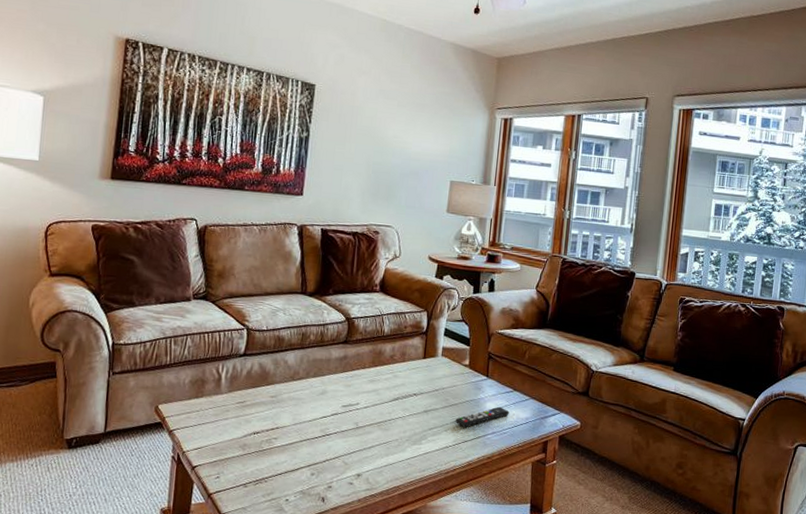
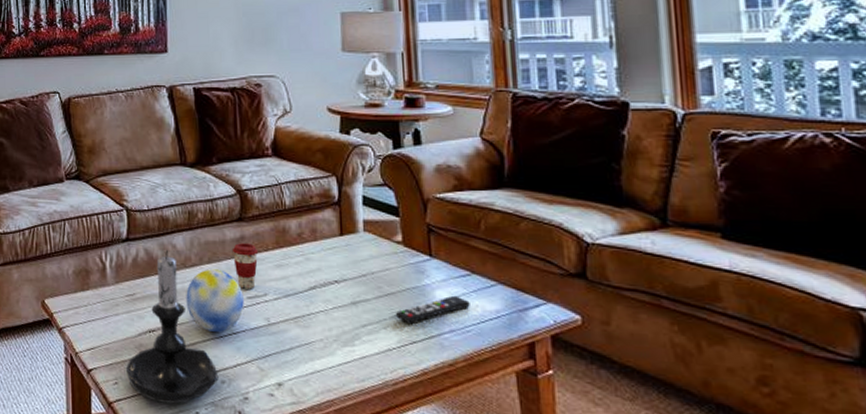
candle holder: none [228,365,310,493] -> present [125,250,219,404]
decorative ball: none [290,382,340,435] -> present [186,269,244,333]
coffee cup: none [335,361,356,399] -> present [232,243,258,289]

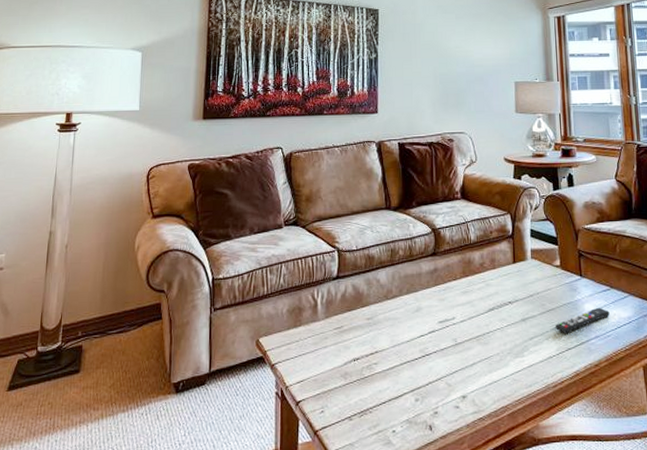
candle holder: present [125,250,219,404] -> none [331,285,413,426]
decorative ball: present [186,269,244,333] -> none [387,299,436,356]
coffee cup: present [232,243,258,289] -> none [426,274,448,315]

